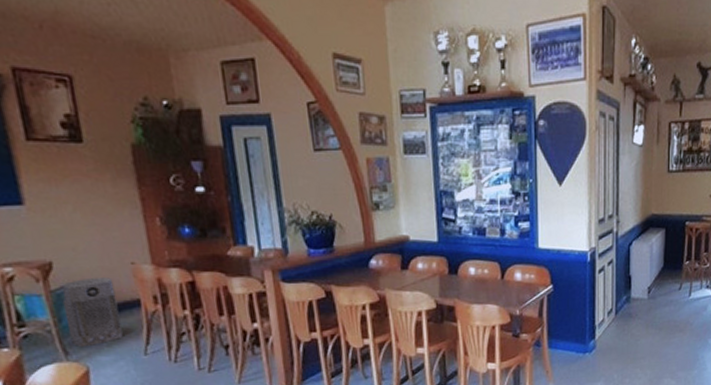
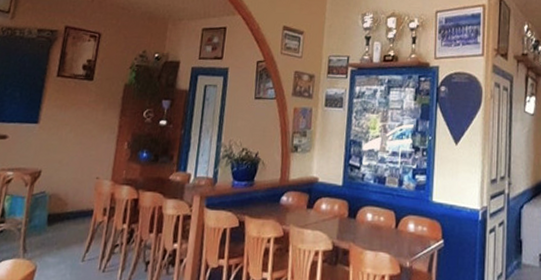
air purifier: present [61,277,123,348] -> none [32,187,79,248]

